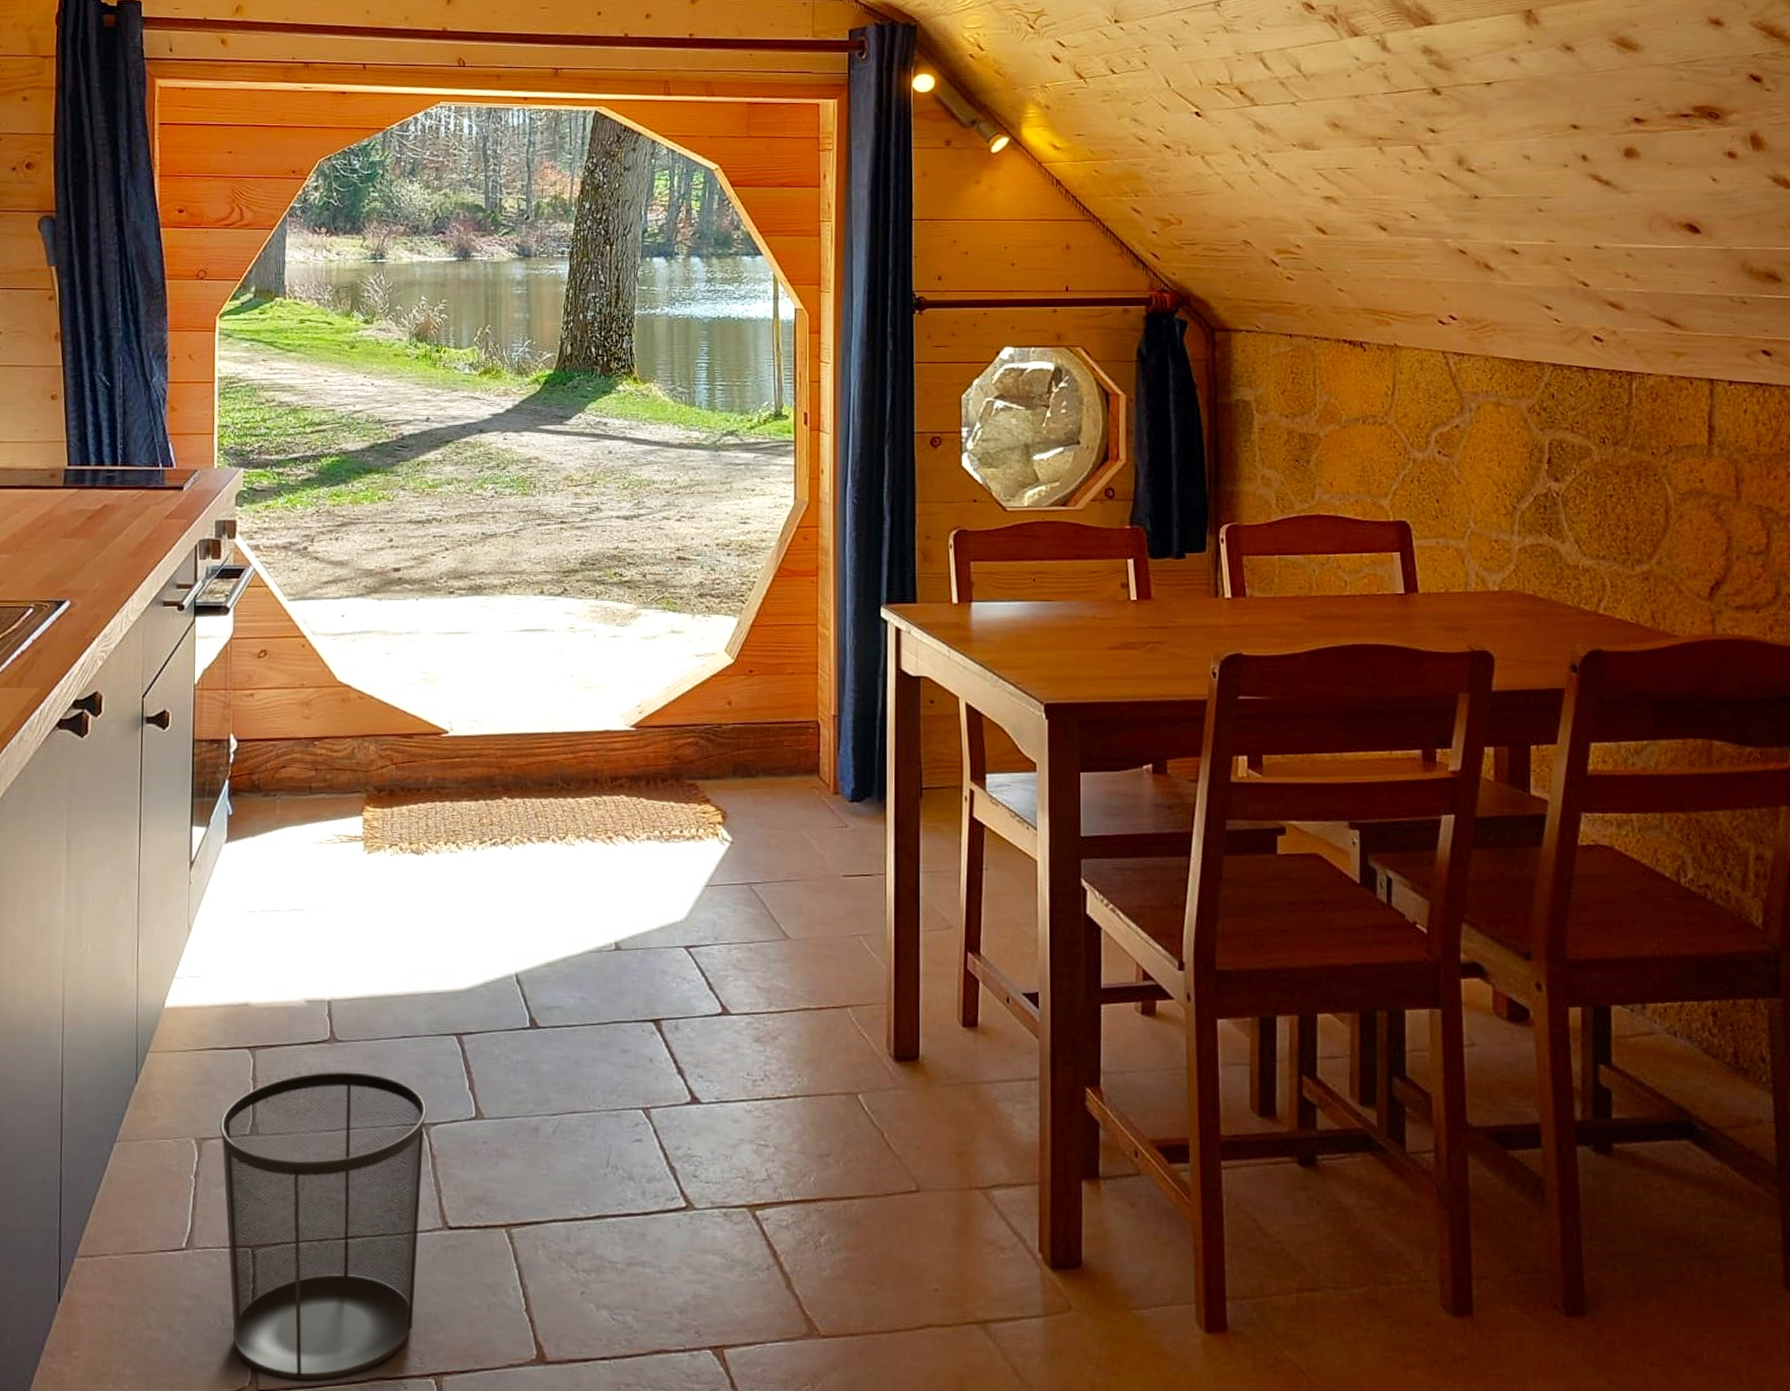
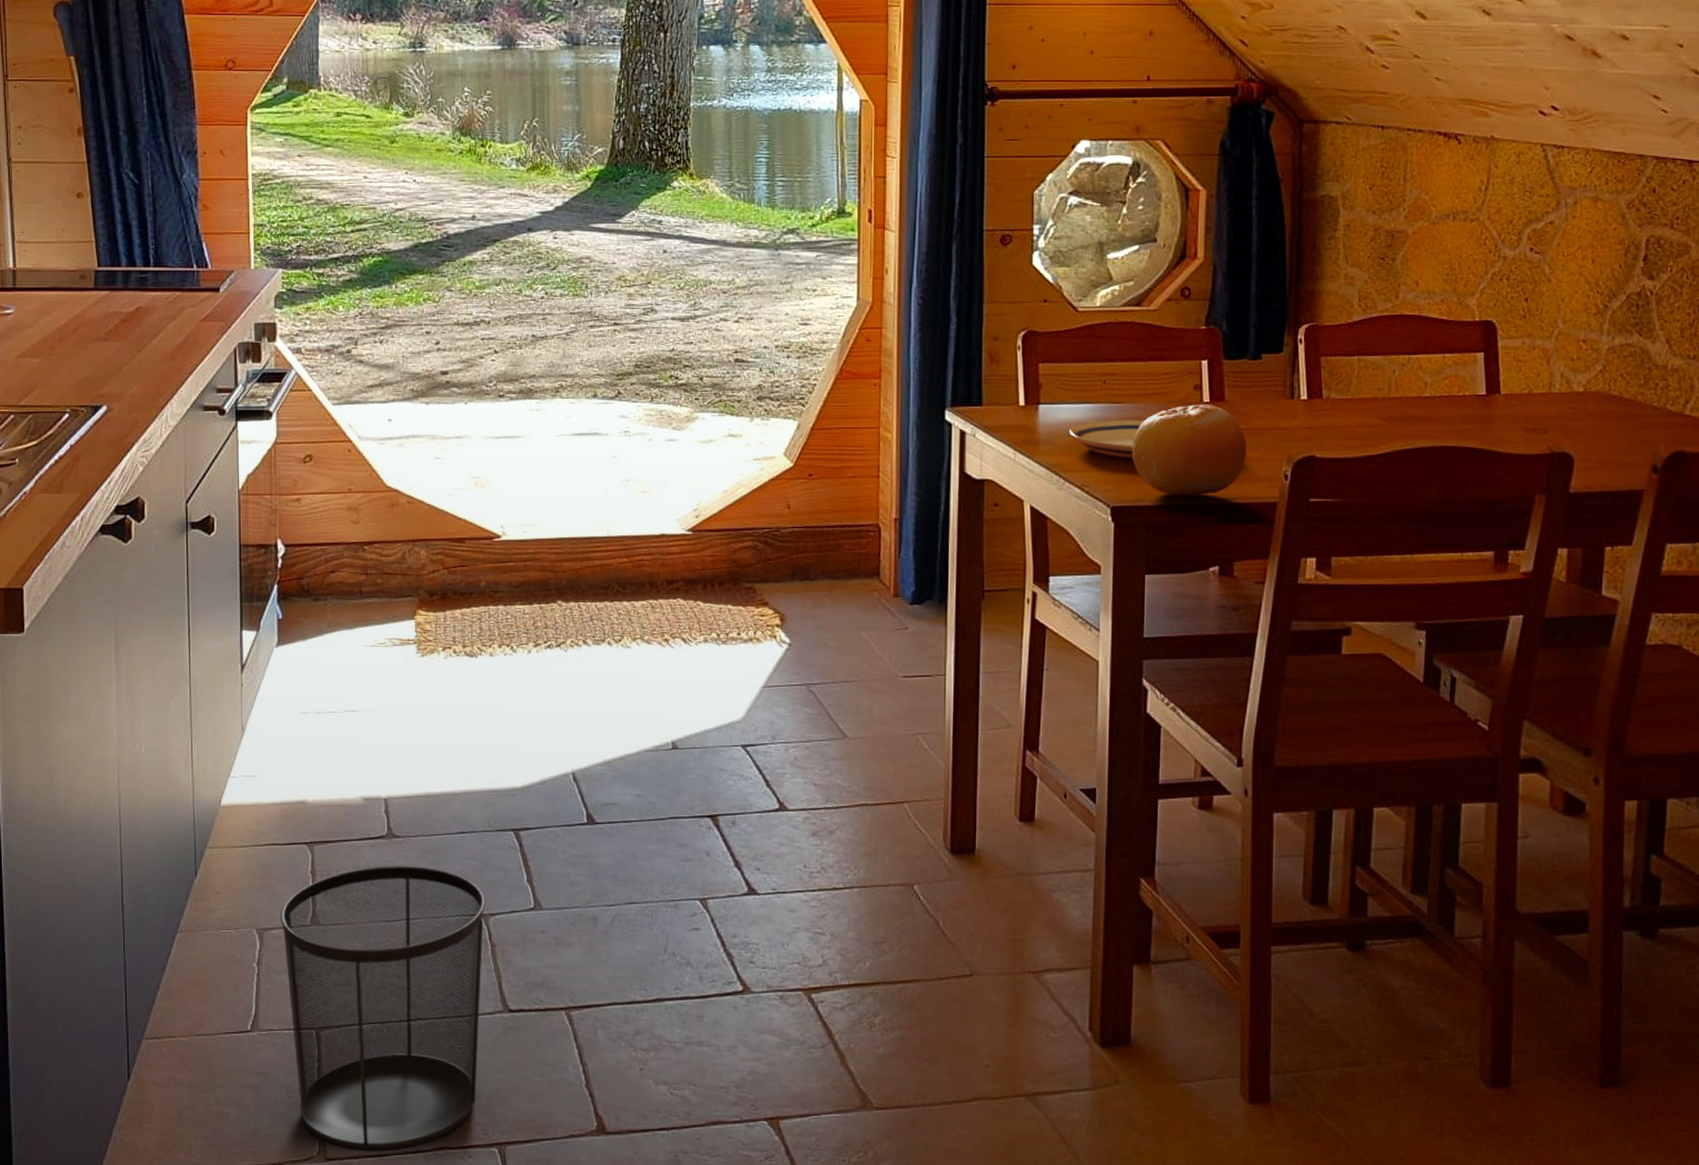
plate: none [1002,617,1075,656] -> present [1069,419,1145,459]
fruit: none [1063,602,1175,693] -> present [1131,404,1247,496]

